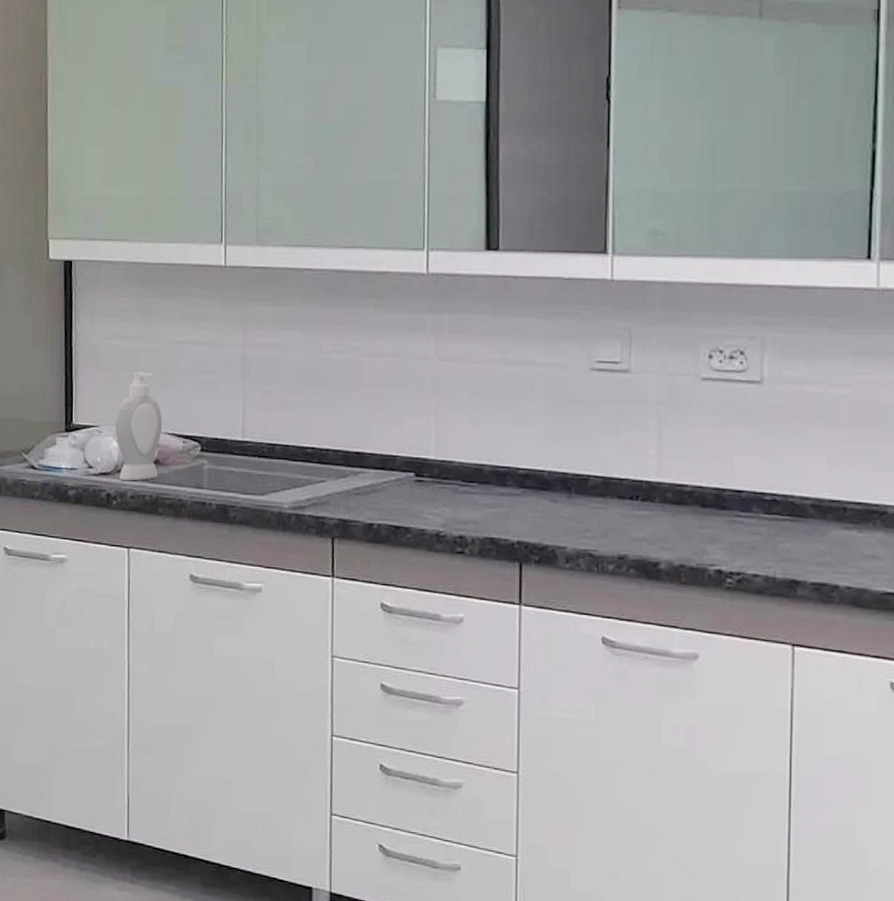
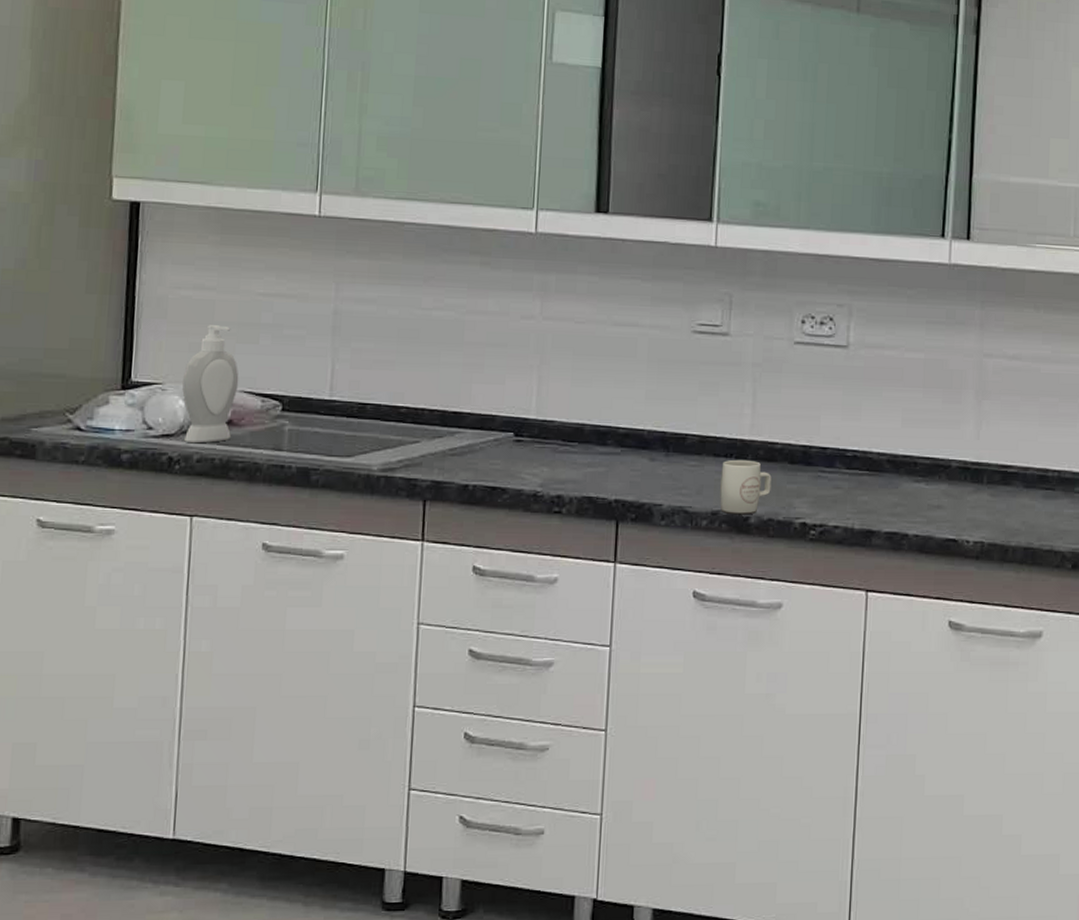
mug: none [626,502,682,560] -> present [720,459,772,515]

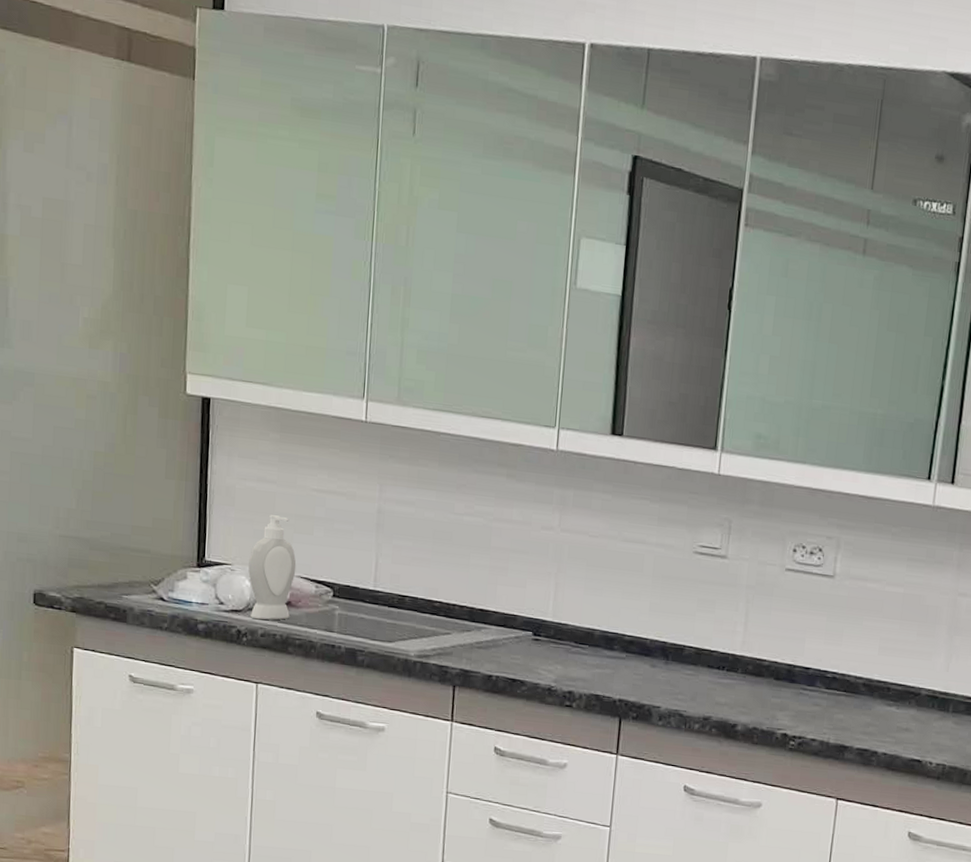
mug: present [720,459,772,515] -> none [711,672,759,723]

